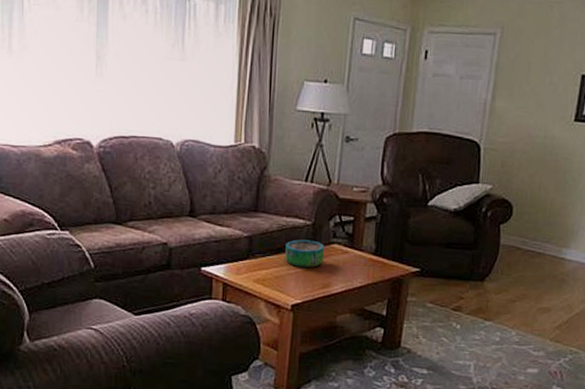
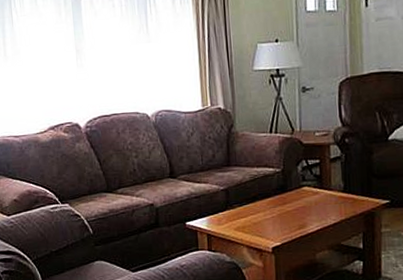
decorative bowl: present [285,239,325,269] -> none [259,186,297,213]

